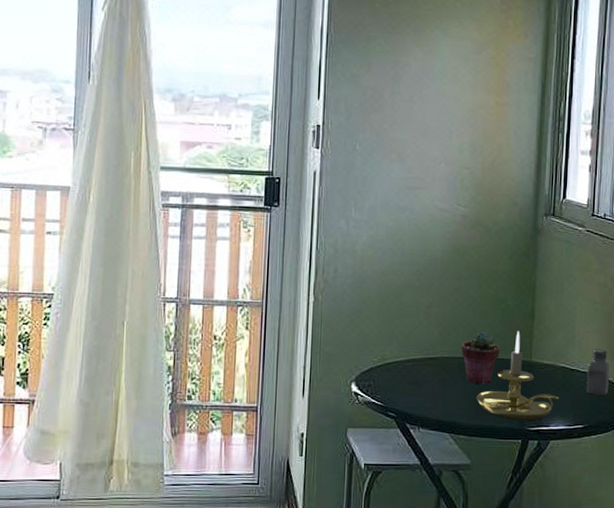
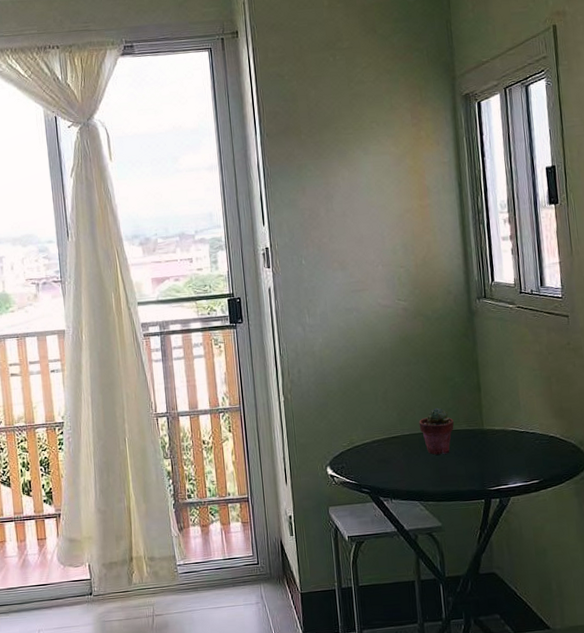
candle holder: present [476,331,560,421] -> none [438,404,514,483]
saltshaker: present [586,348,610,397] -> none [535,410,557,452]

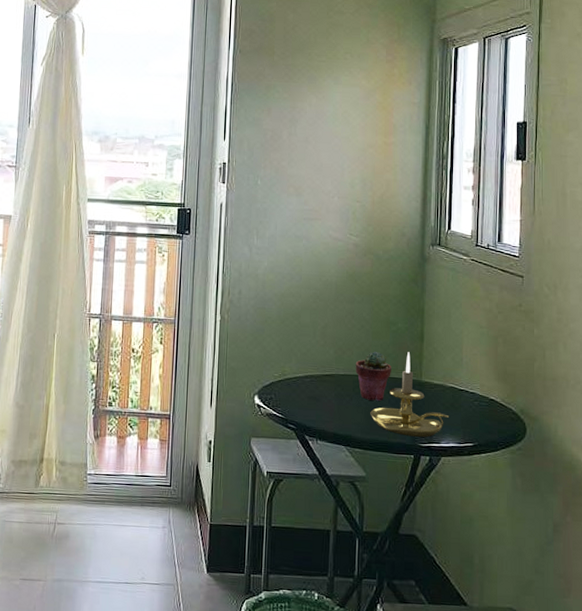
candle holder: none [438,404,514,483] -> present [370,352,450,437]

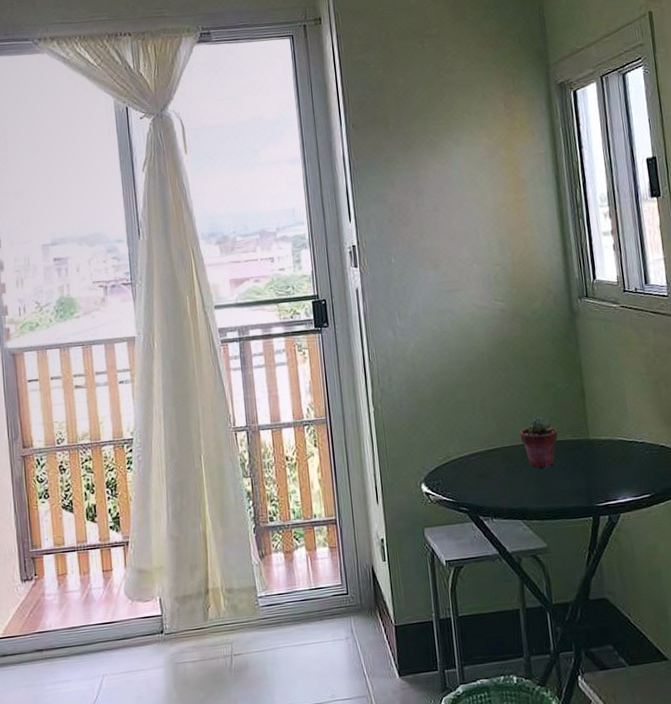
candle holder: present [370,352,450,437] -> none [542,411,623,499]

